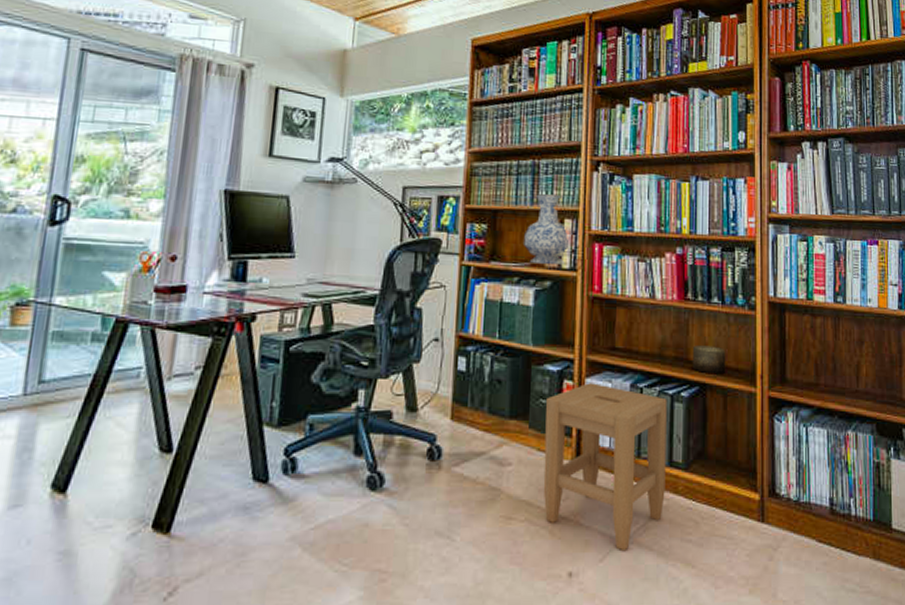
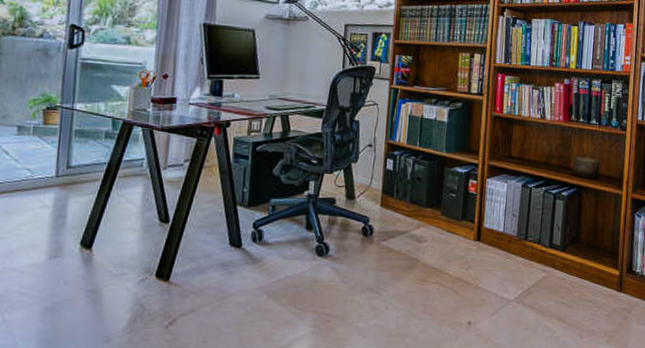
vase: present [522,193,571,265] -> none [440,33,479,90]
stool: present [543,383,667,552] -> none [450,182,551,309]

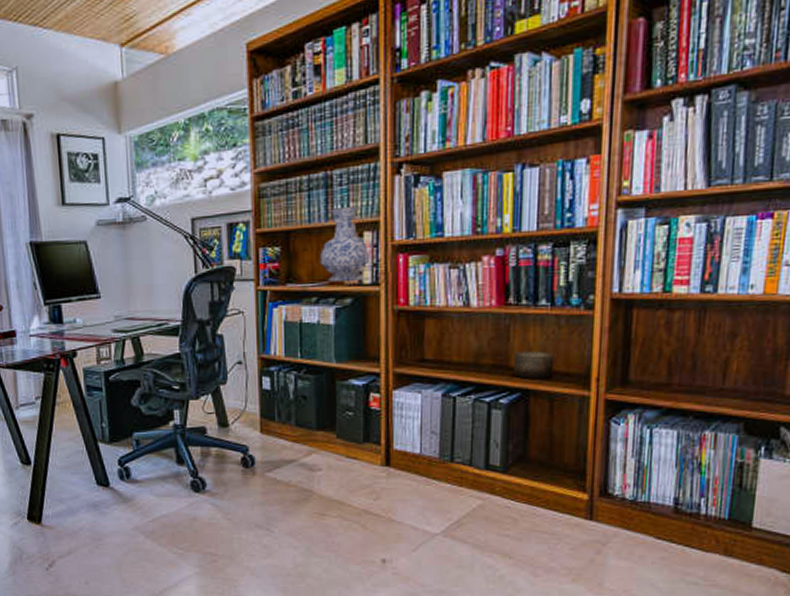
vase: none [440,33,479,90] -> present [319,206,372,282]

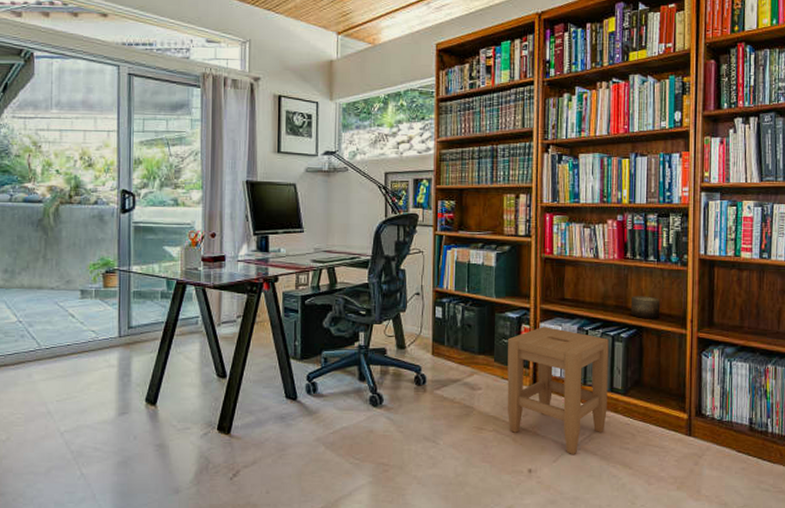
vase: present [319,206,372,282] -> none [485,173,526,232]
stool: none [353,394,483,544] -> present [507,327,609,455]

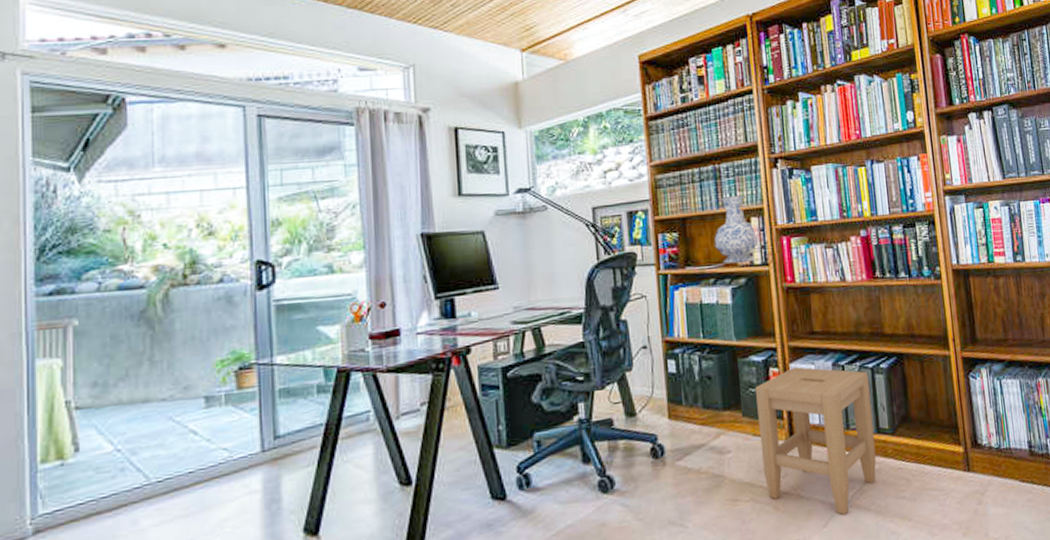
vase: none [485,173,526,232] -> present [713,195,760,264]
decorative box: present [630,296,661,319] -> none [886,317,920,344]

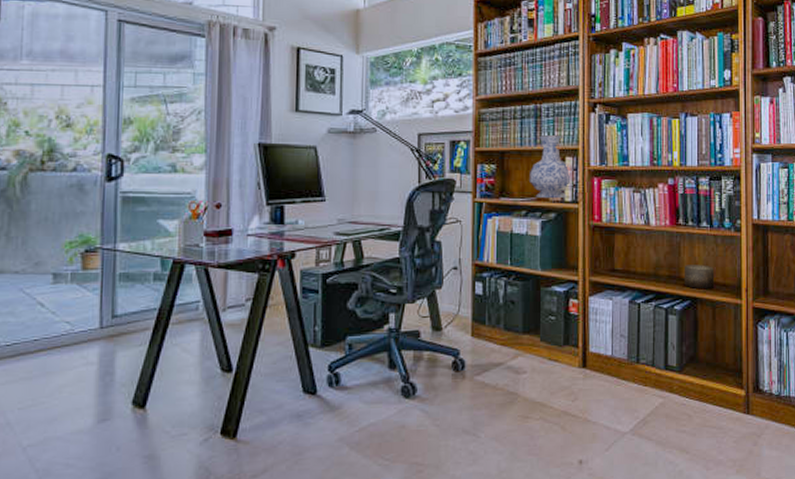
stool: present [756,367,877,516] -> none [554,301,662,442]
decorative box: none [886,317,920,344] -> present [684,265,715,290]

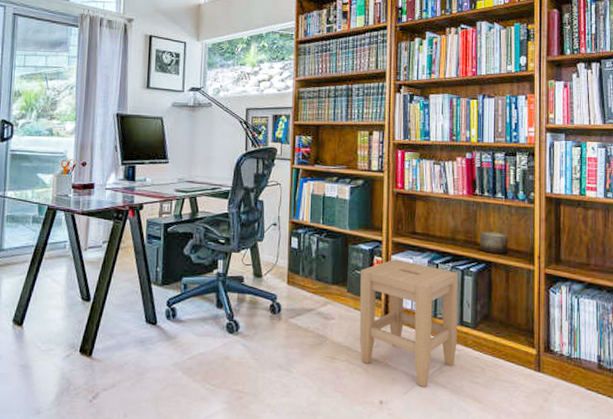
vase: present [528,134,572,198] -> none [340,111,379,167]
stool: none [554,301,662,442] -> present [359,259,458,388]

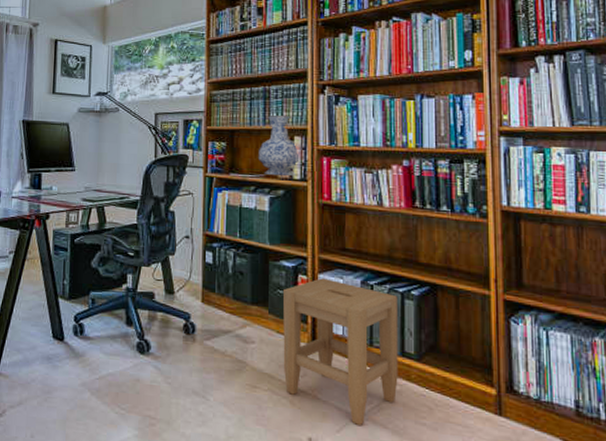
vase: none [340,111,379,167] -> present [257,115,301,176]
decorative box: present [479,231,509,255] -> none [421,249,457,277]

